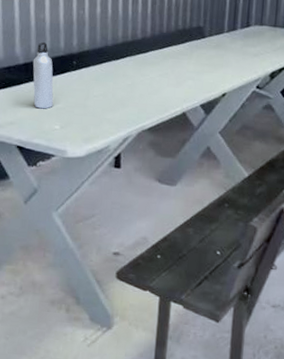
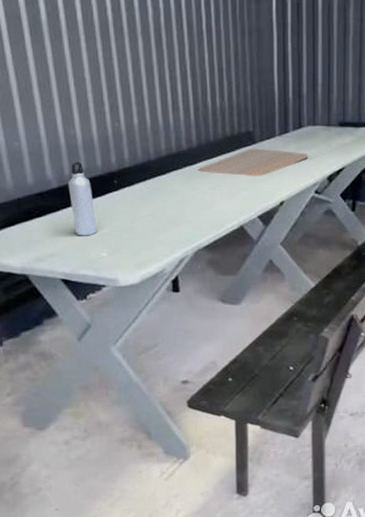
chopping board: none [150,42,253,69] -> present [199,148,308,177]

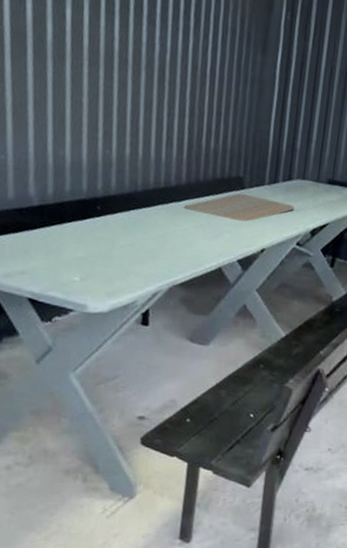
water bottle: present [68,162,97,236] -> none [49,183,74,258]

